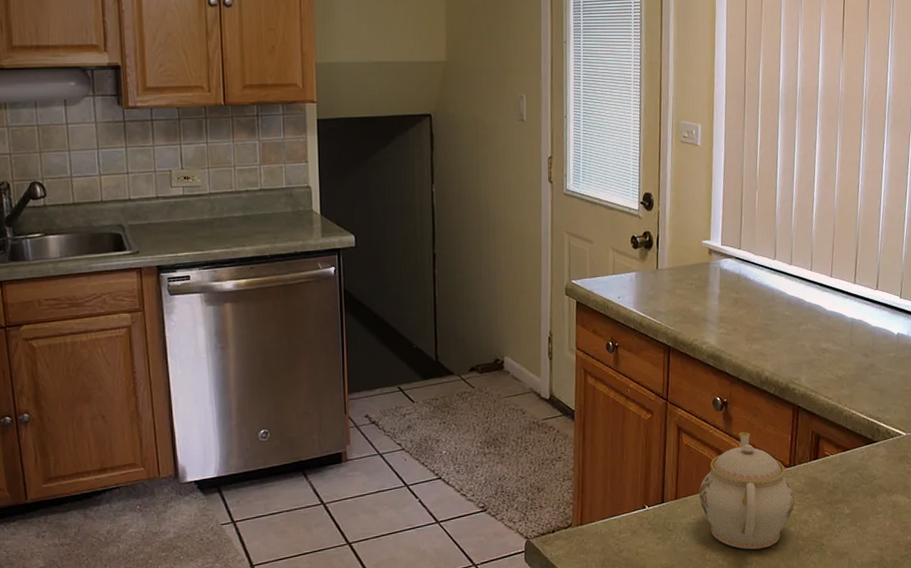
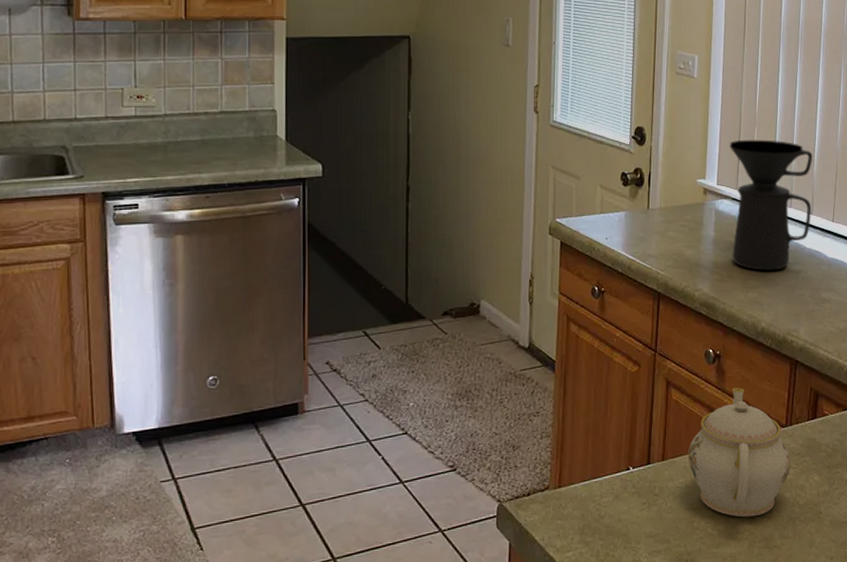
coffee maker: none [732,202,812,324] -> present [730,139,813,271]

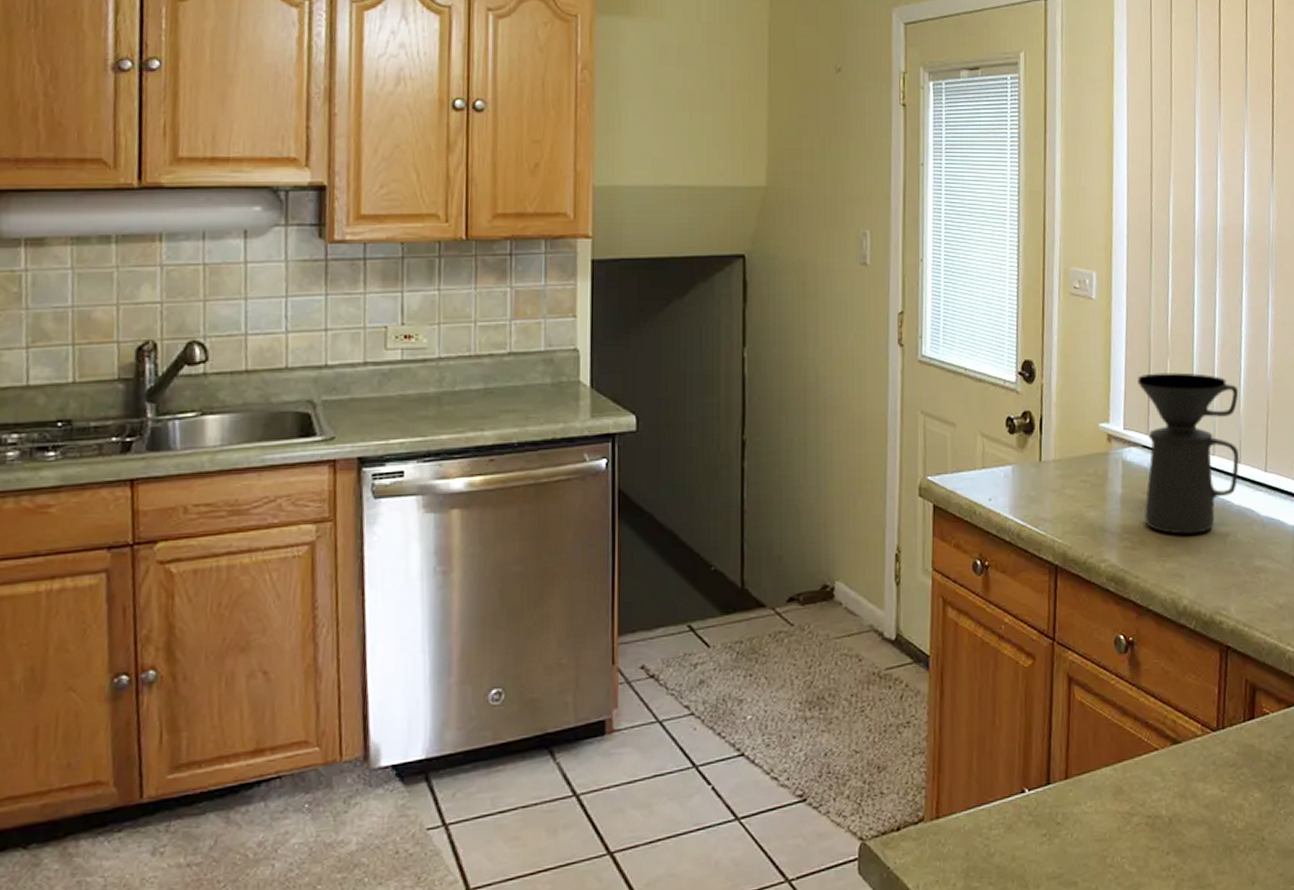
teapot: present [688,387,791,517] -> none [1097,682,1225,849]

